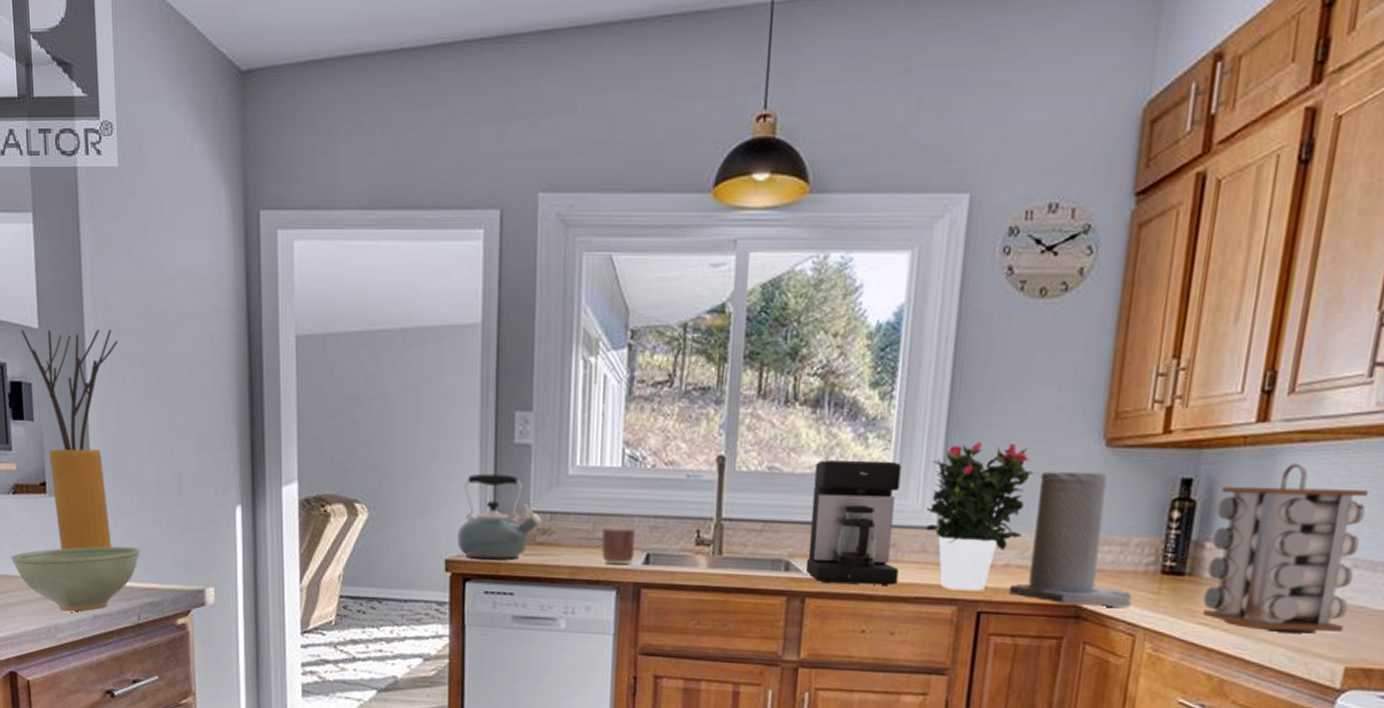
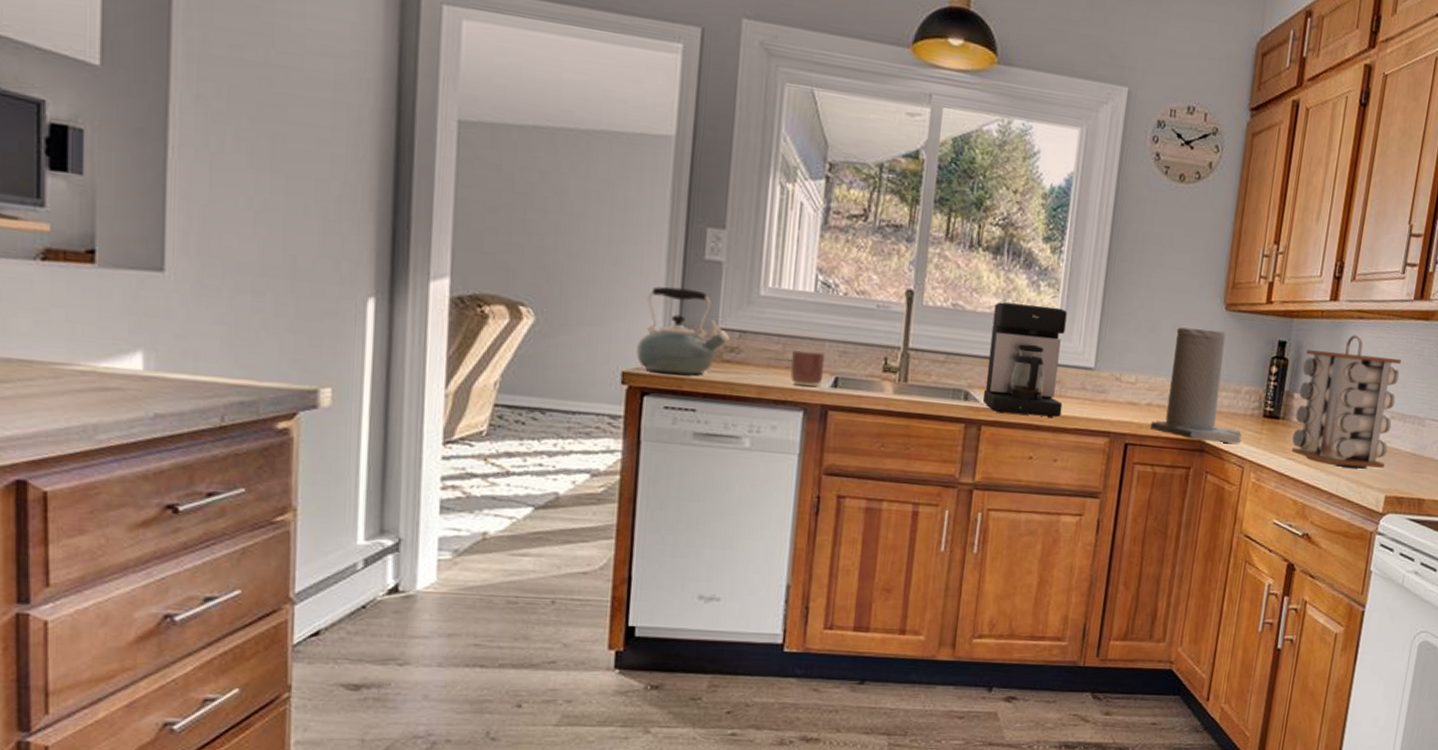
bowl: present [11,546,141,612] -> none [31,331,231,410]
vase: present [21,329,119,550] -> none [72,63,219,335]
potted flower: present [926,441,1034,592] -> none [1086,297,1172,426]

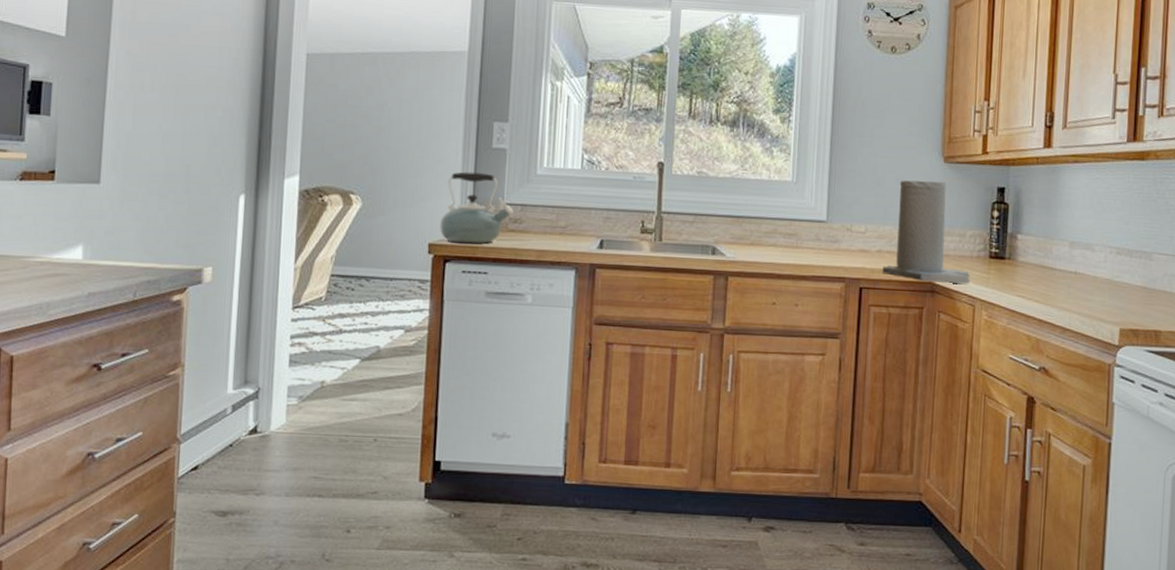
mug: present [790,348,826,387] -> none [564,217,592,249]
coffee maker: present [982,302,1067,418] -> none [728,167,800,267]
spice rack: present [1292,334,1401,469] -> none [1020,177,1121,303]

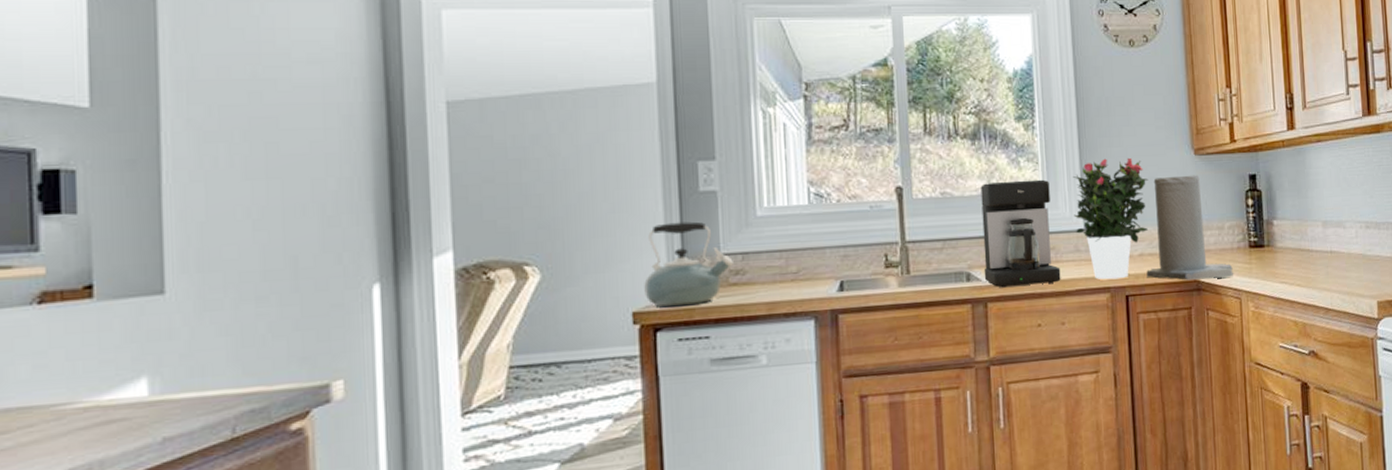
coffee maker: none [728,167,800,267] -> present [980,179,1061,288]
potted flower: none [818,156,895,271] -> present [1073,157,1149,280]

